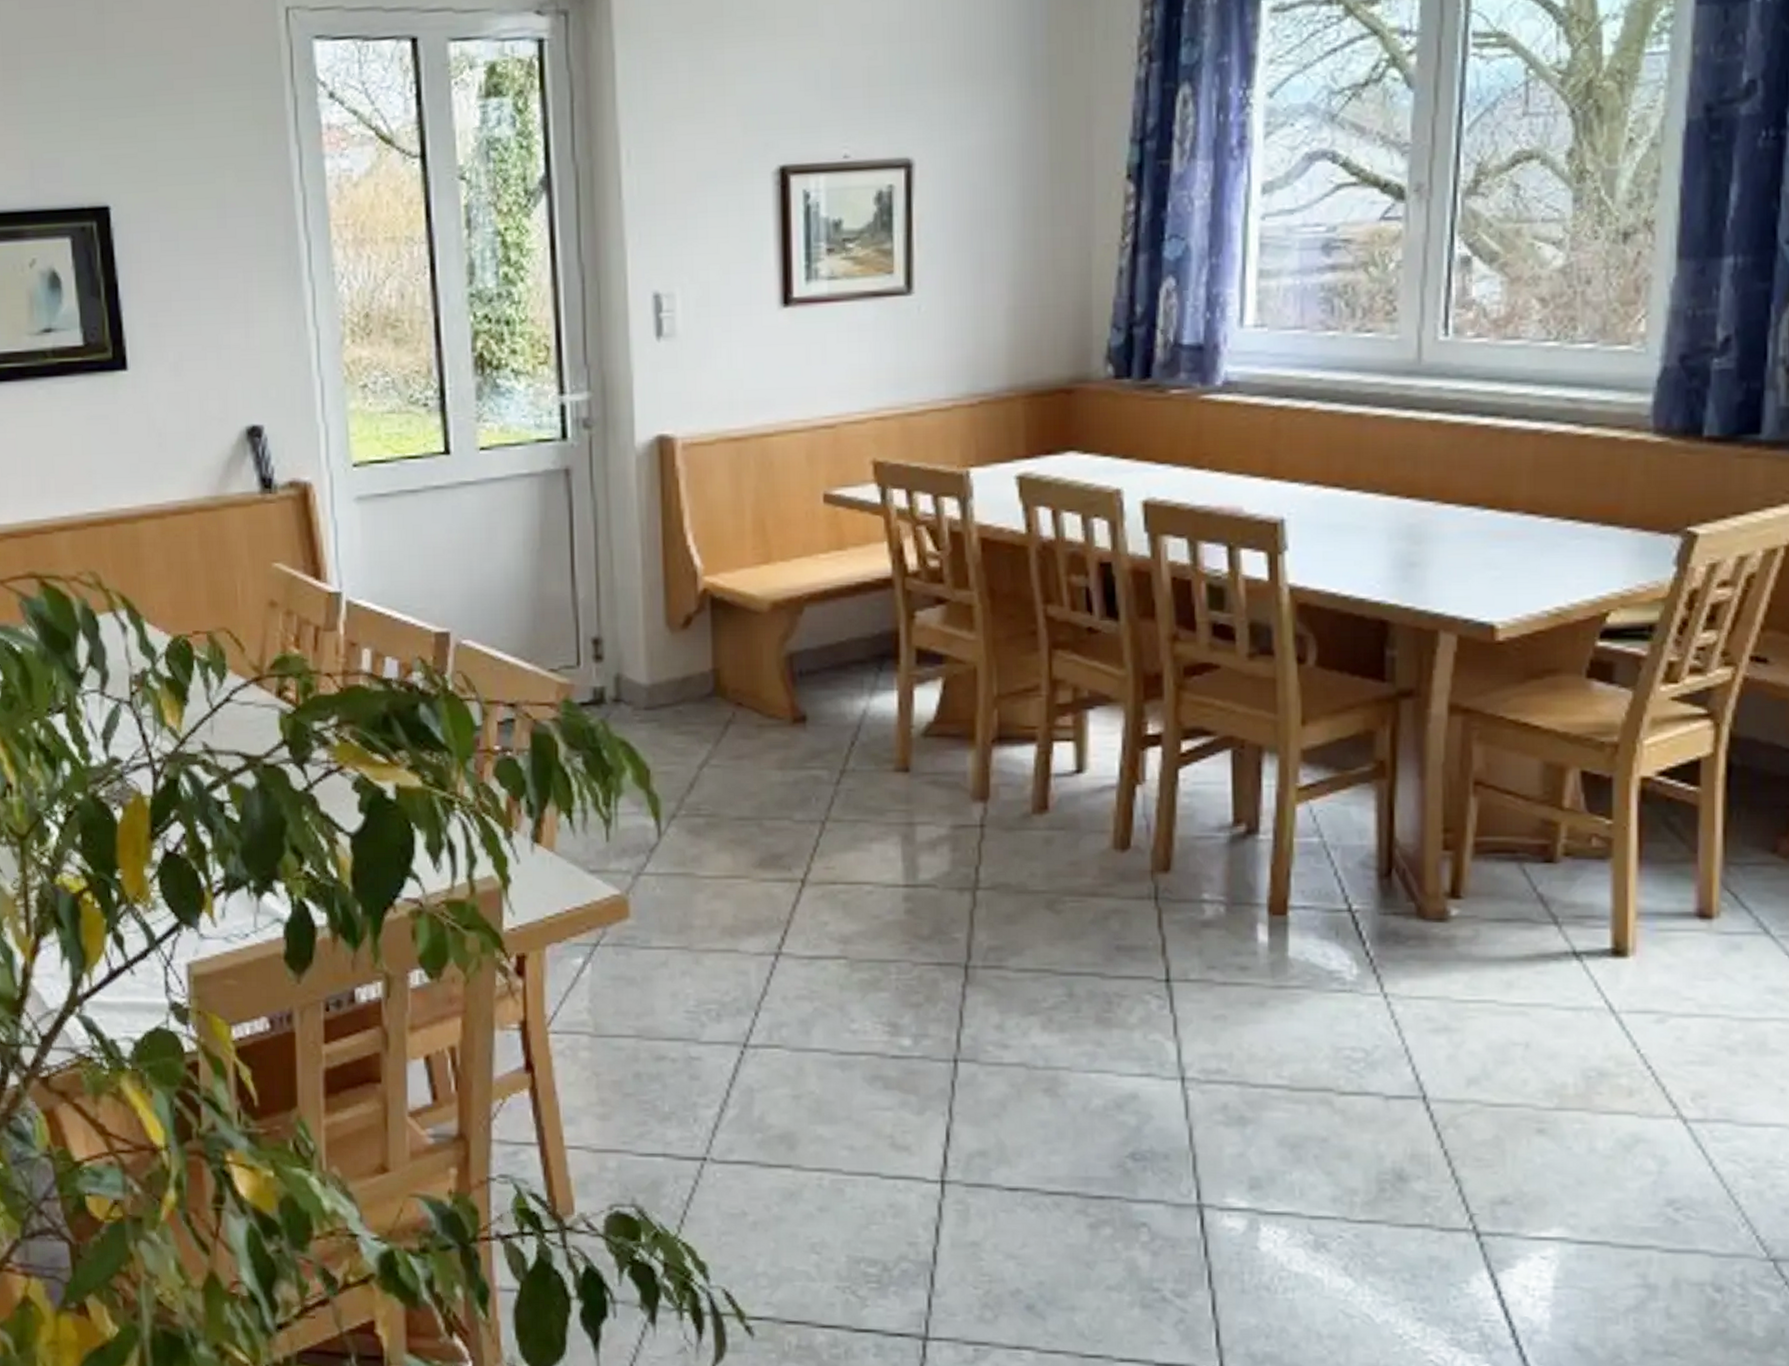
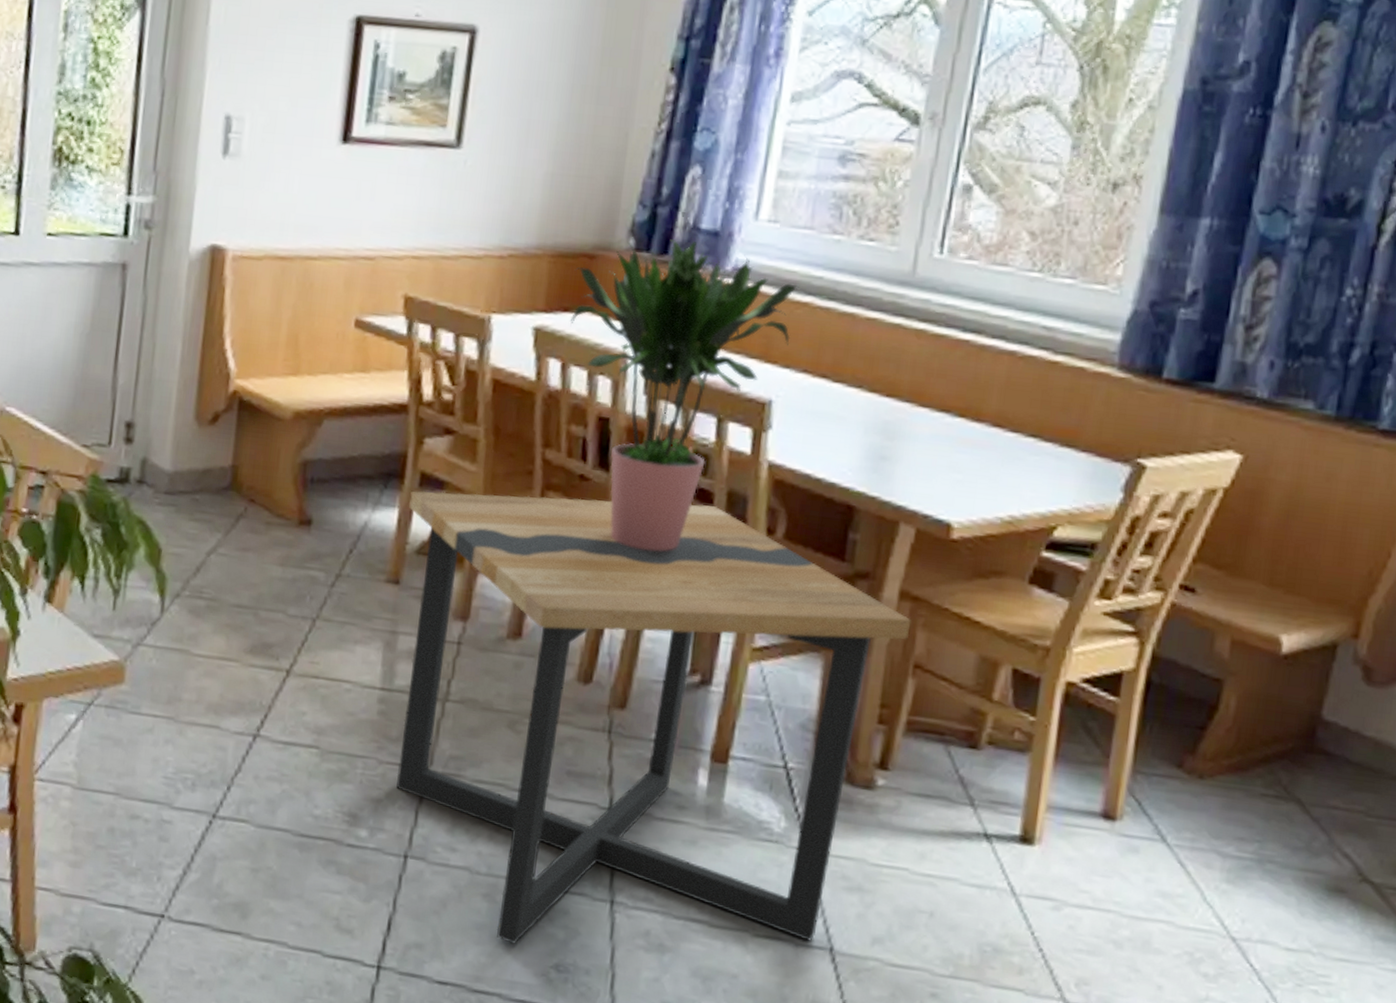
side table: none [908,640,1465,1137] -> present [396,491,911,944]
potted plant: none [1054,360,1298,698] -> present [569,239,800,551]

